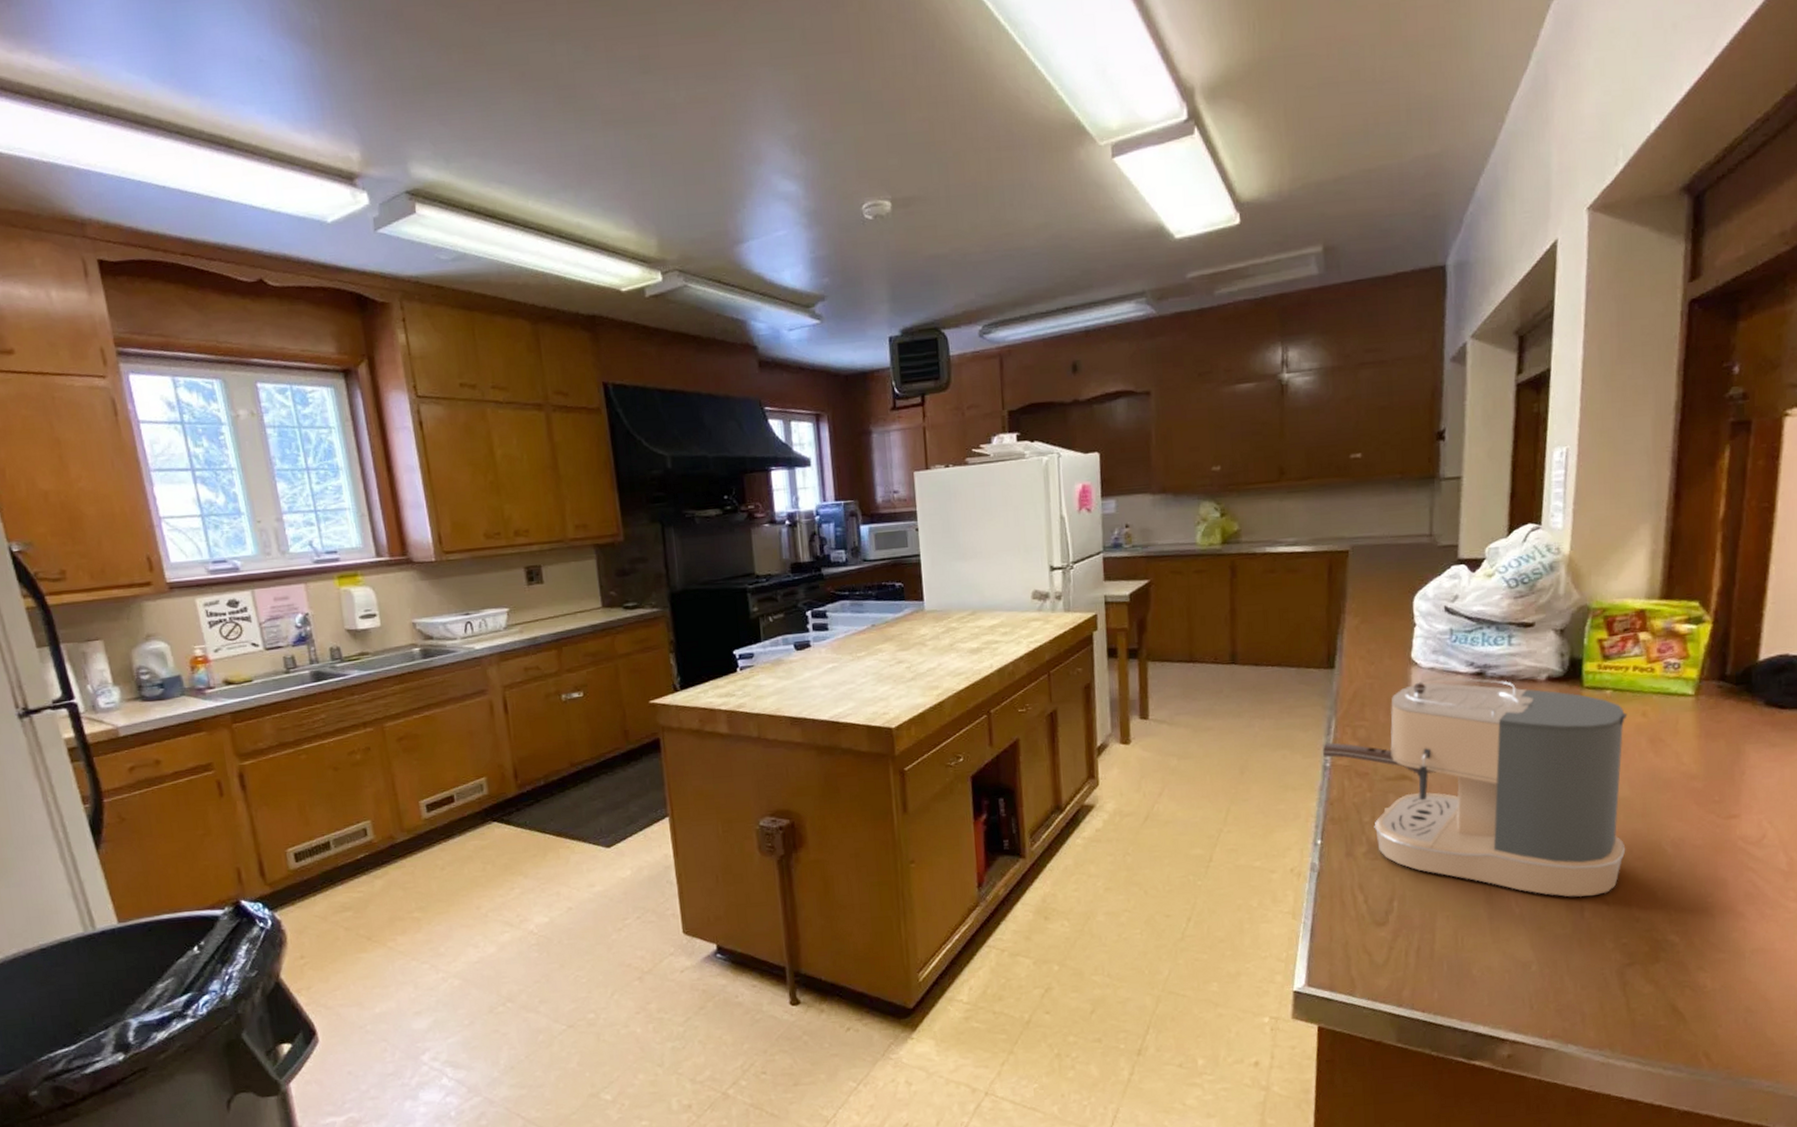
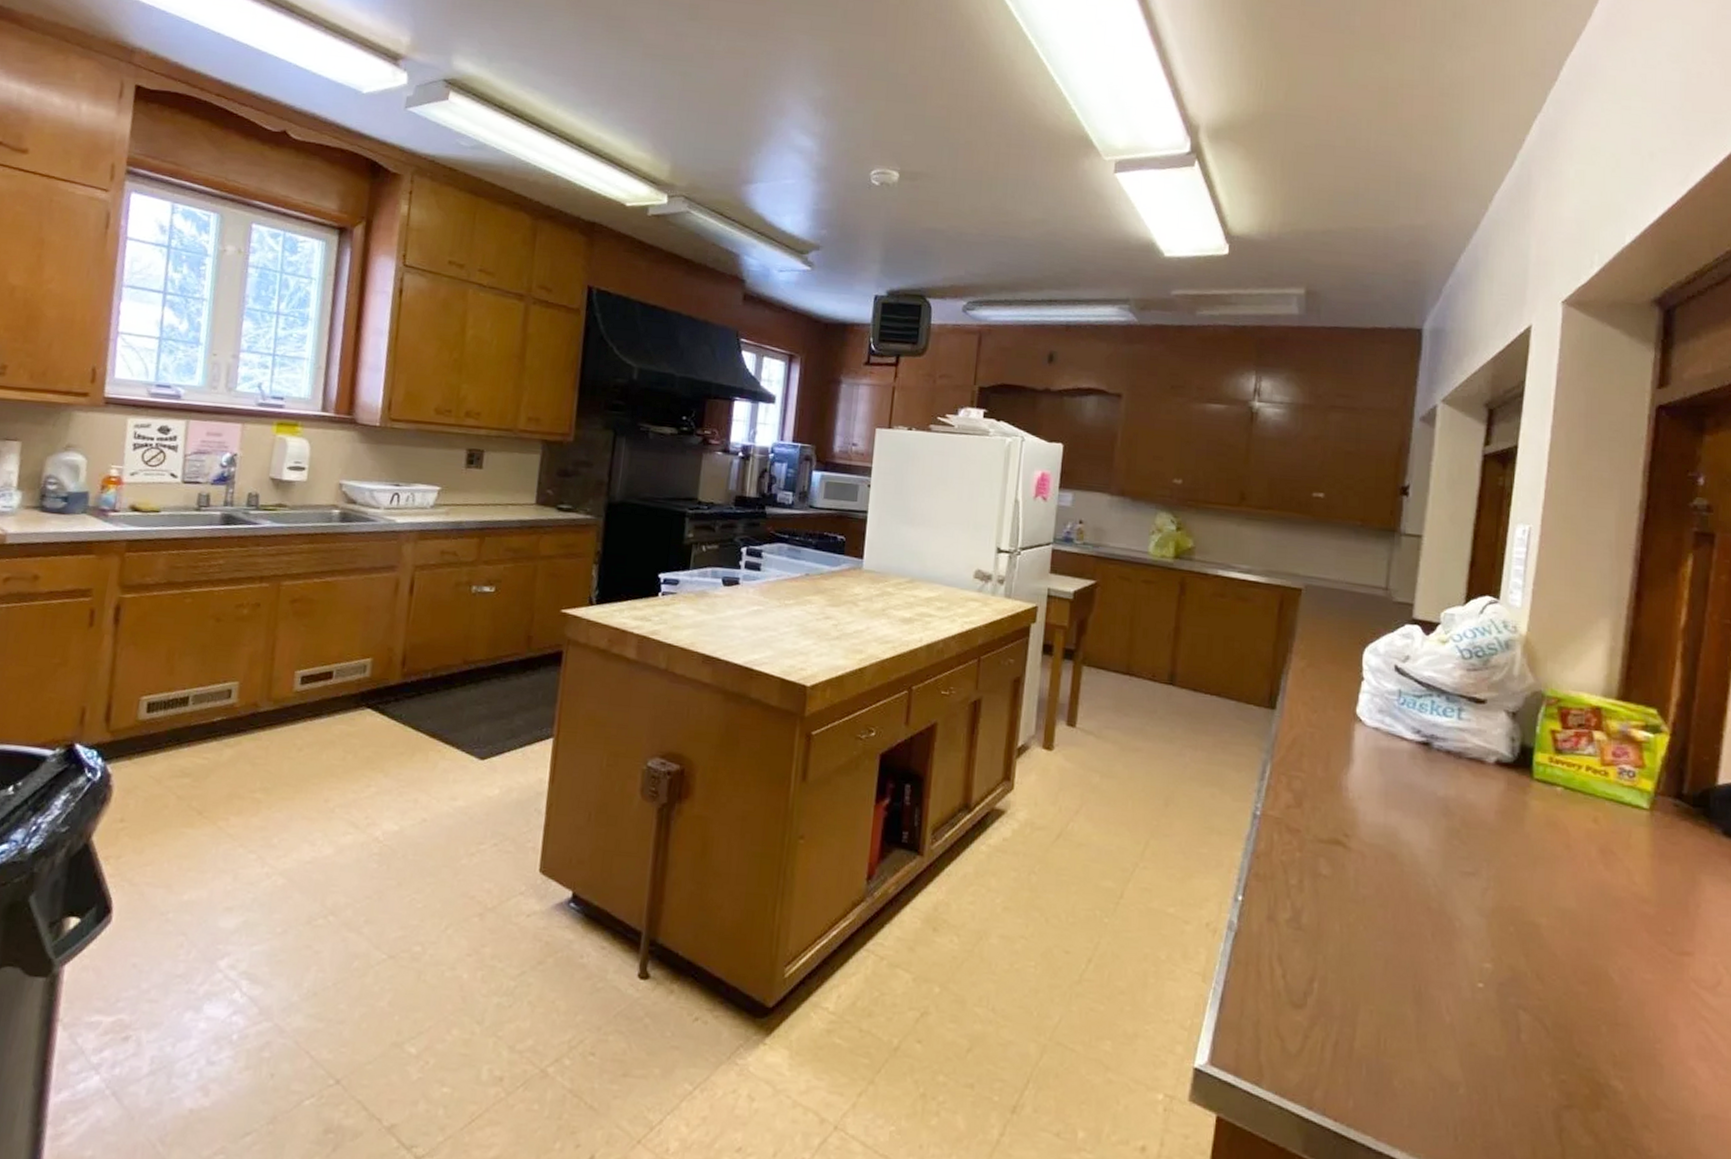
coffee maker: present [1322,676,1628,897] -> none [1253,738,1578,1017]

